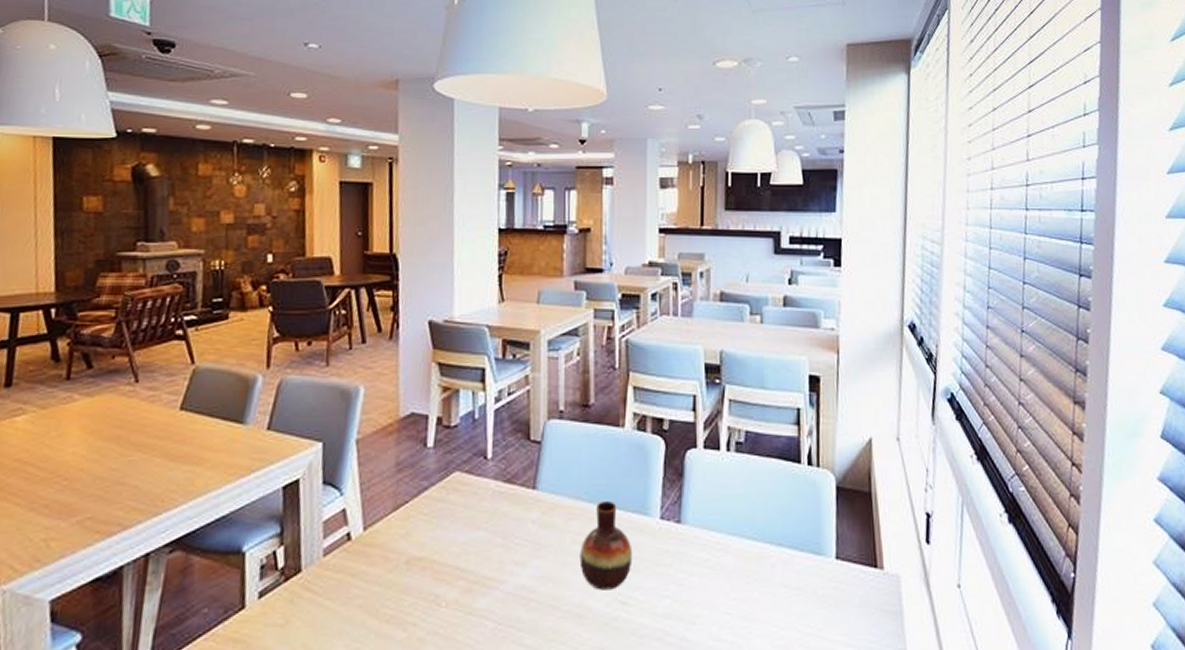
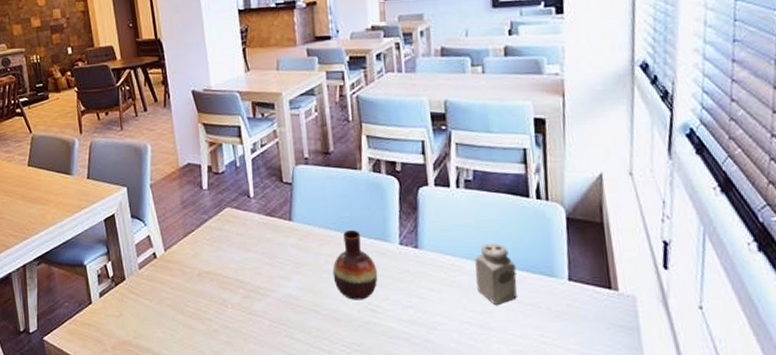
salt shaker: none [741,516,784,590] -> present [475,243,517,305]

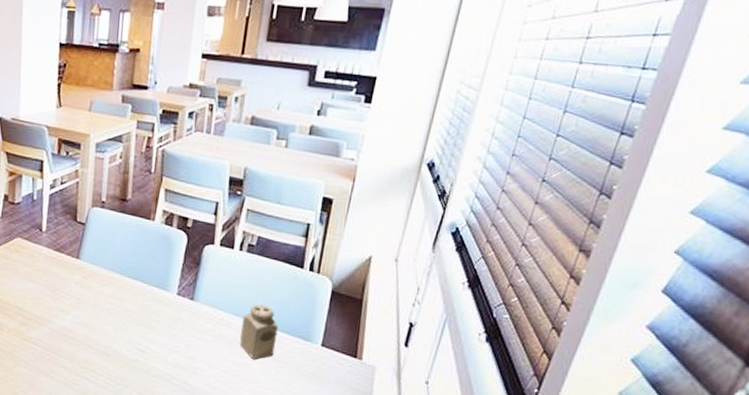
vase: present [332,230,378,300] -> none [109,275,153,340]

